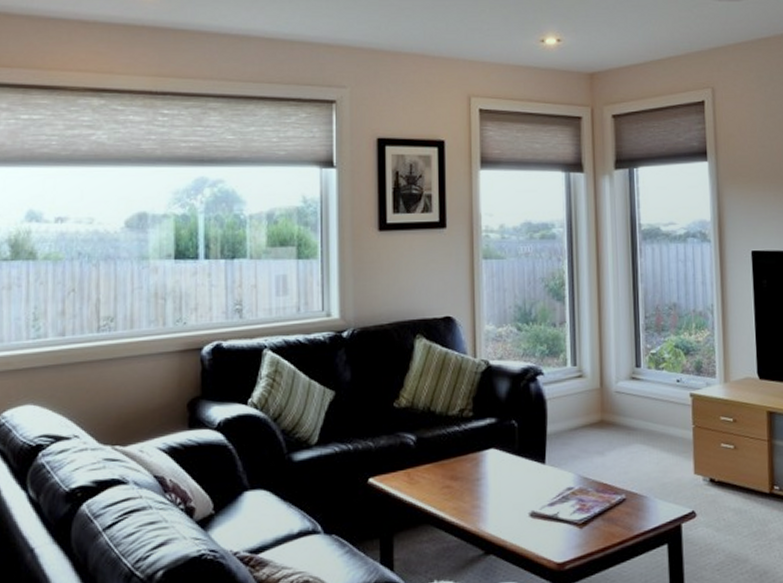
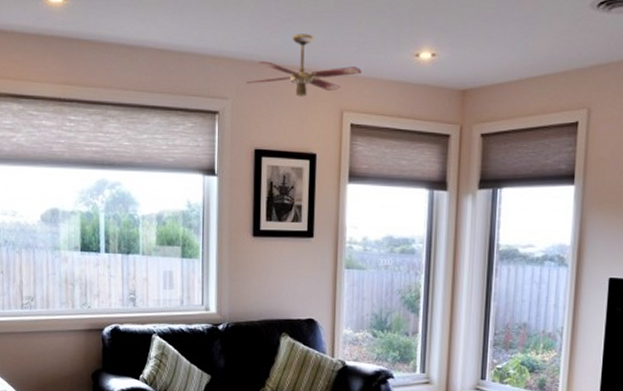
ceiling fan: none [365,21,487,84] -> present [246,33,362,97]

